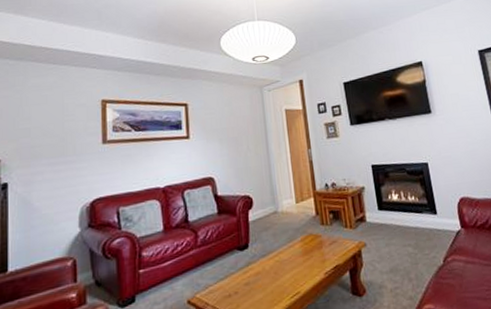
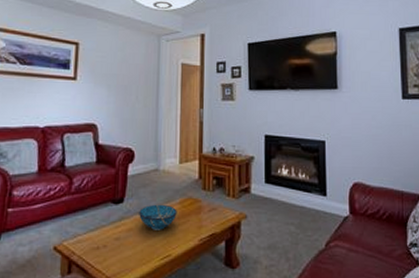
decorative bowl: none [264,244,301,271] -> present [139,204,177,230]

